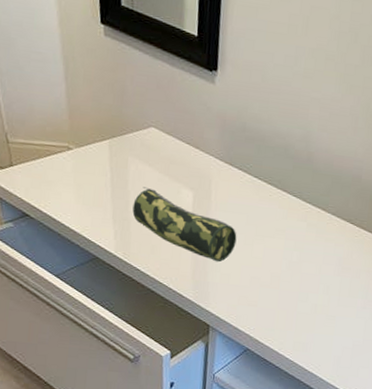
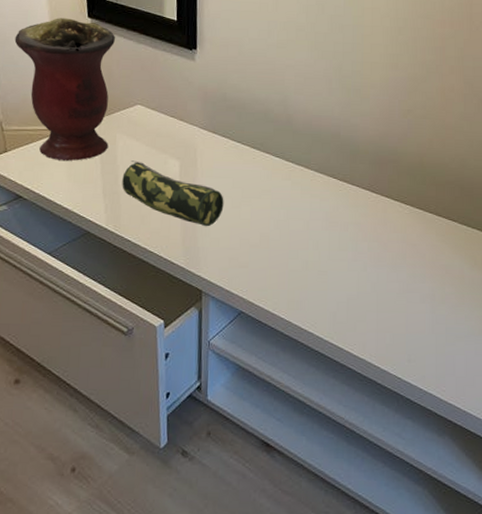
vase: none [20,21,130,182] -> present [14,18,115,161]

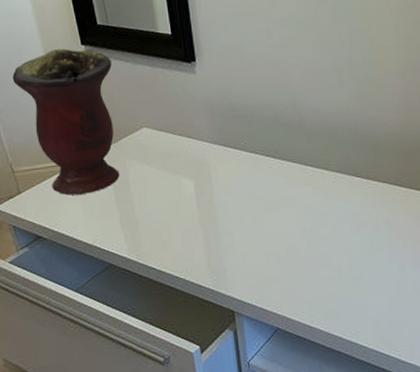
pencil case: present [122,160,224,227] -> none [138,185,246,245]

